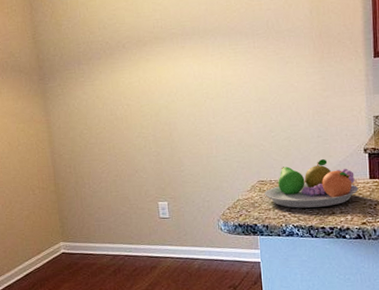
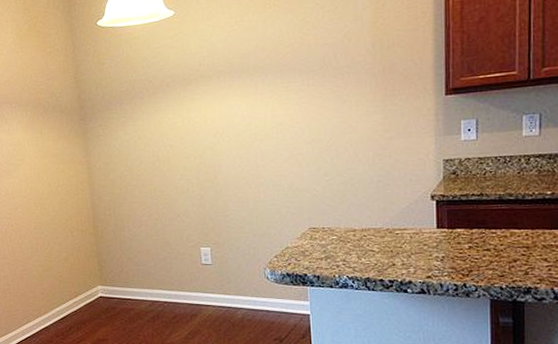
fruit bowl: present [265,159,359,208] -> none [316,206,424,258]

